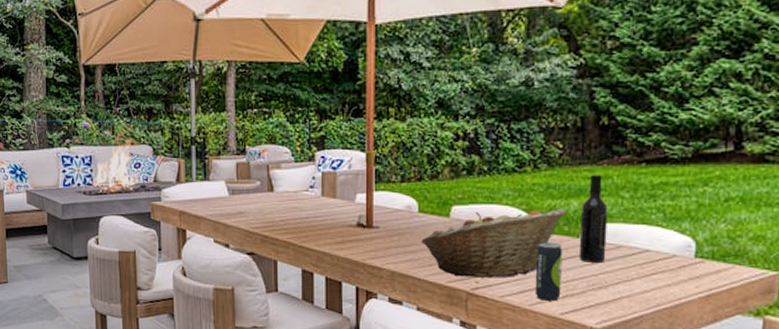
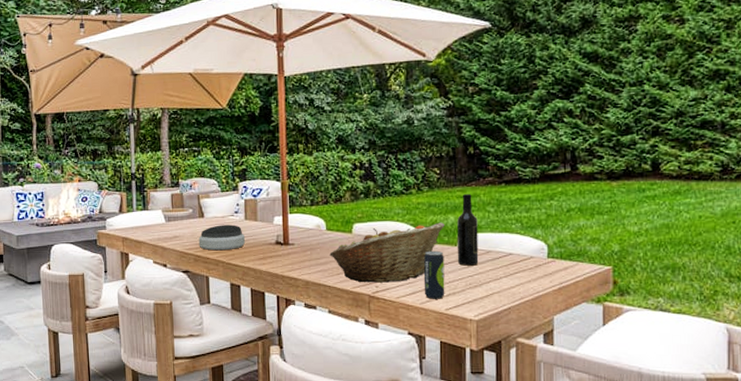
bowl: none [266,201,320,231] -> present [198,225,245,251]

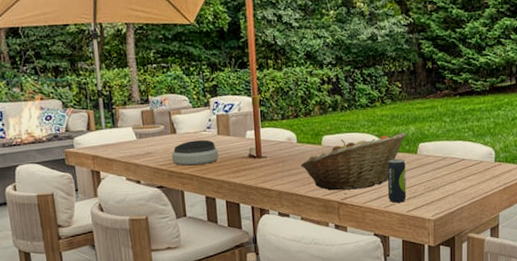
wine bottle: present [457,194,479,266] -> none [417,106,436,172]

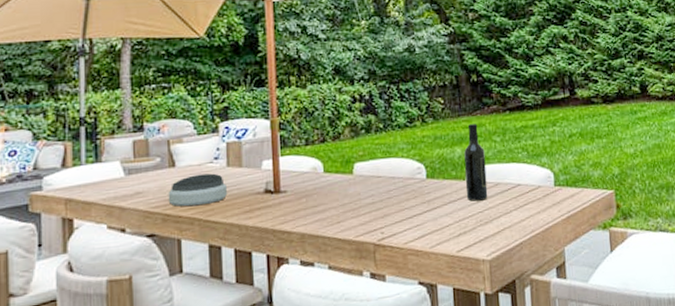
fruit basket: present [300,132,406,191] -> none [328,155,452,231]
beverage can: present [388,158,407,203] -> none [432,186,456,241]
wine bottle: none [417,106,436,172] -> present [464,124,488,201]

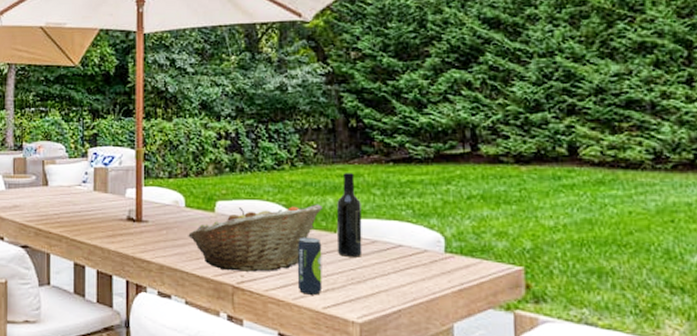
bowl: present [168,173,227,207] -> none [40,195,92,225]
fruit basket: none [328,155,452,231] -> present [188,204,322,272]
beverage can: none [432,186,456,241] -> present [297,236,323,295]

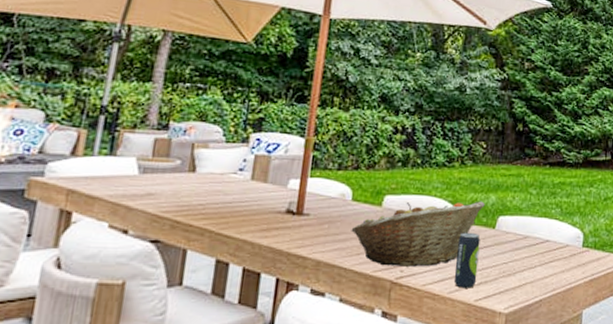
wine bottle: present [336,173,362,257] -> none [493,173,519,252]

